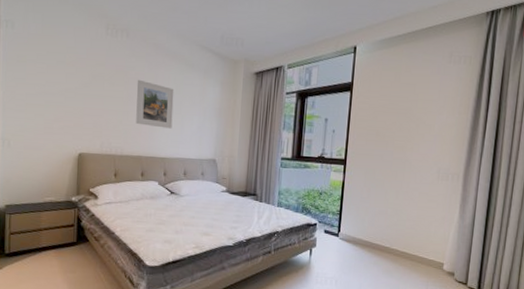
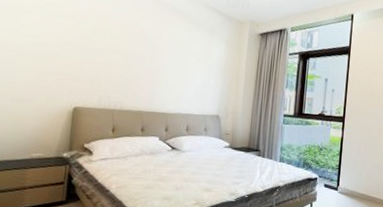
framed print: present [136,79,174,129] -> none [138,35,179,85]

